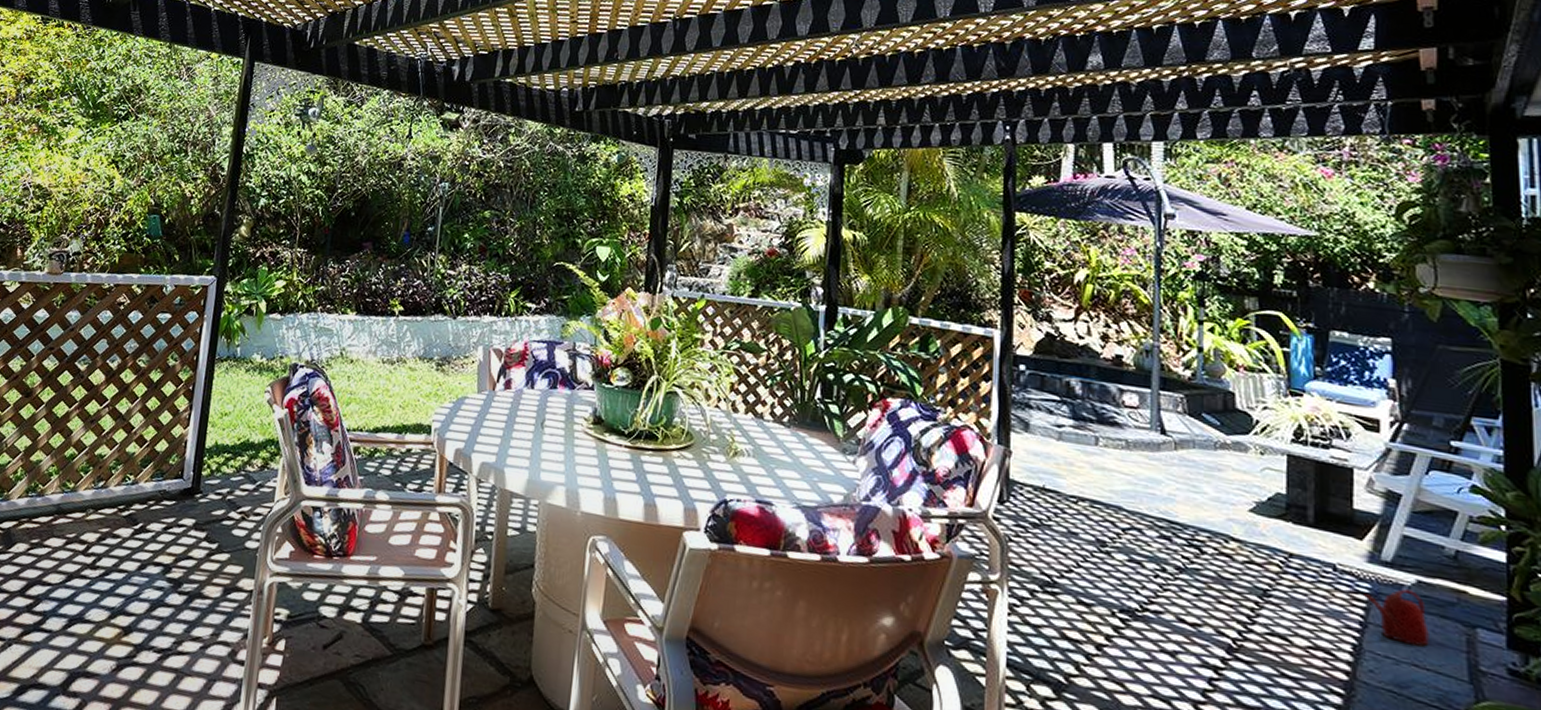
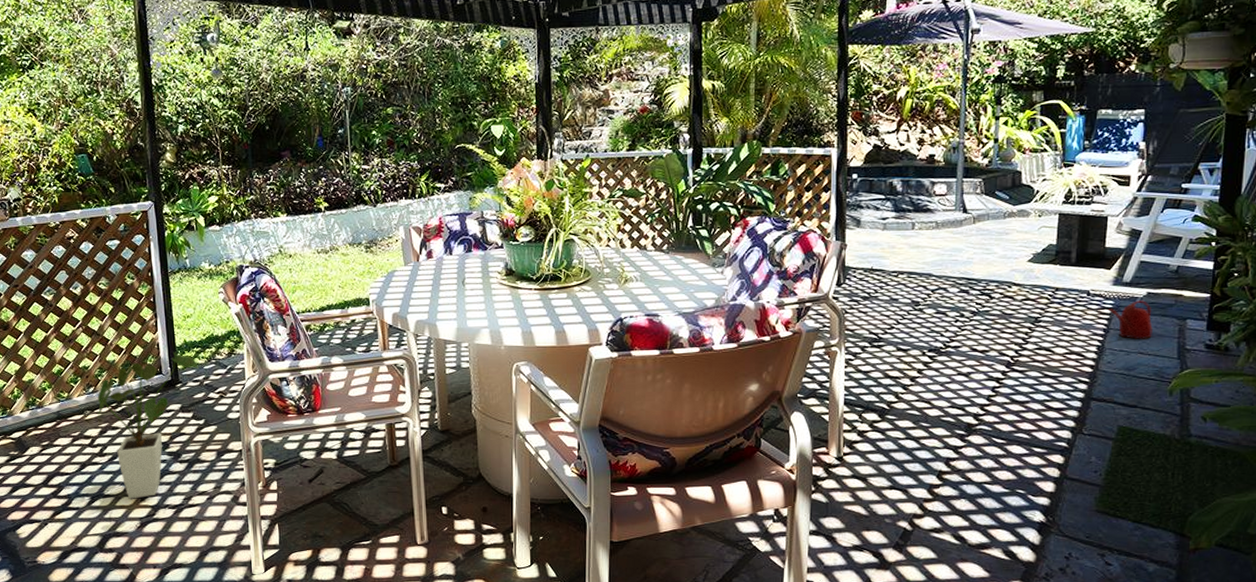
house plant: none [100,453,225,632] -> present [97,351,198,499]

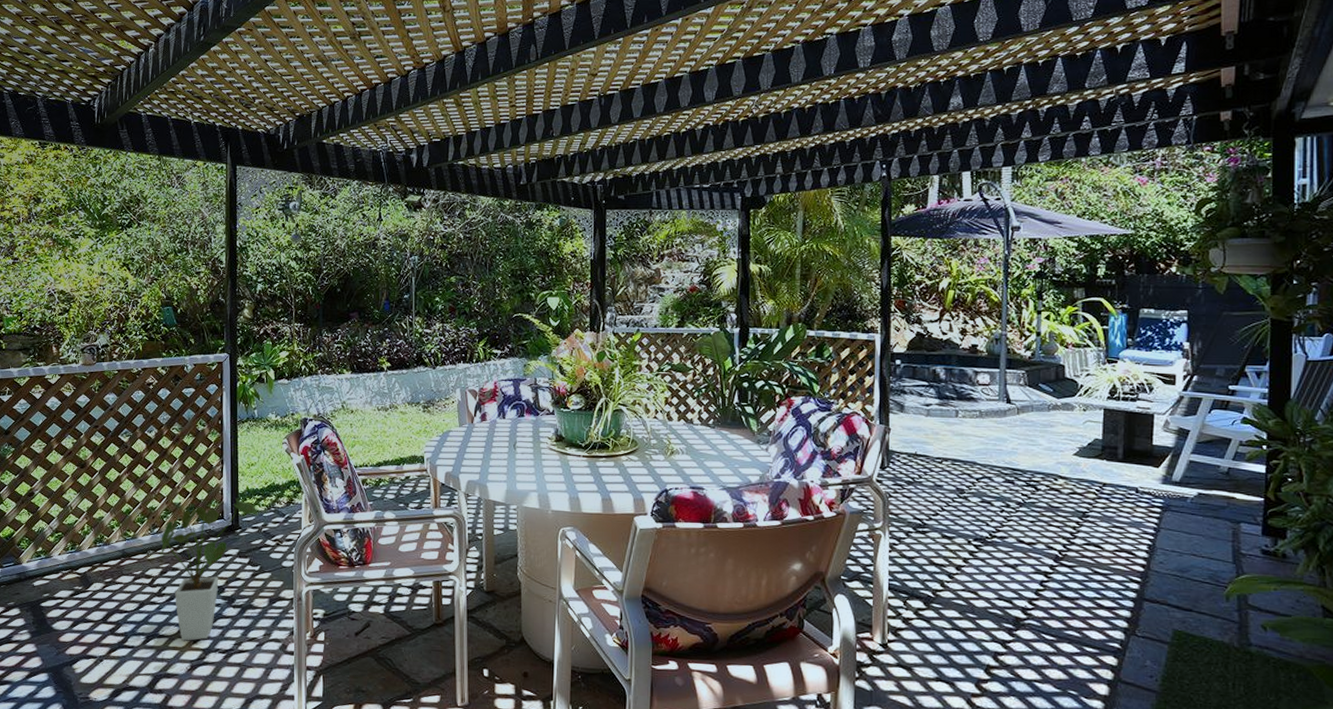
watering can: present [1108,300,1153,339] -> none [1158,501,1205,541]

